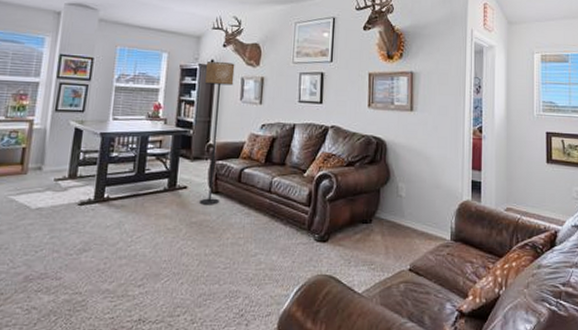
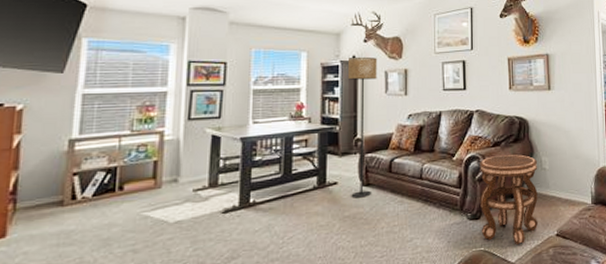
side table: none [328,176,394,274] -> present [480,154,538,244]

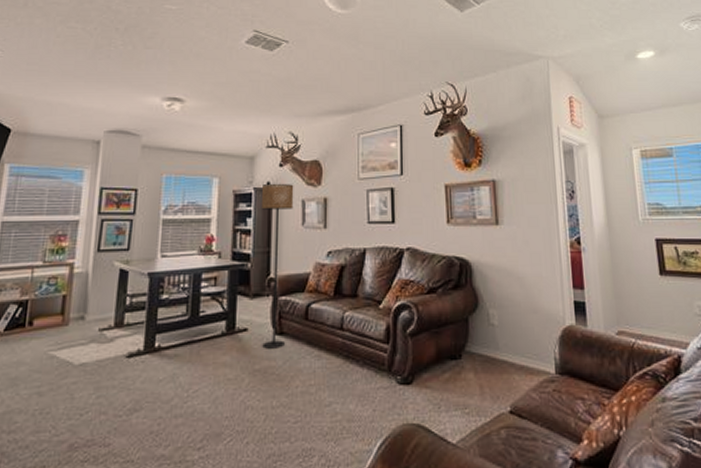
side table: present [480,154,538,244] -> none [411,305,485,420]

